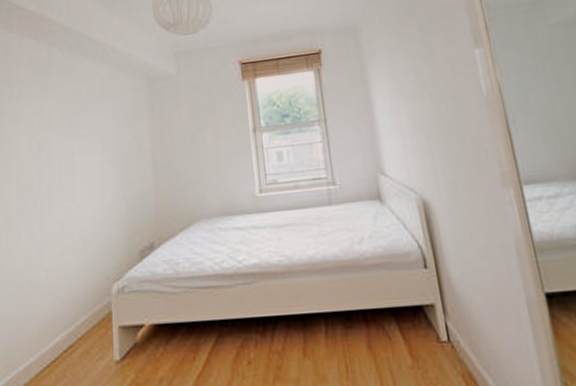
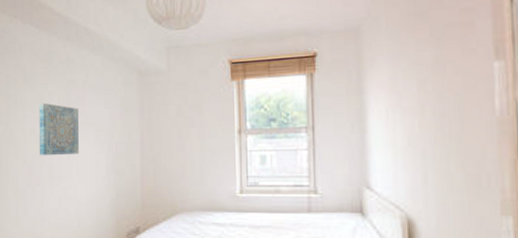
wall art: none [36,116,83,175] -> present [38,102,79,156]

